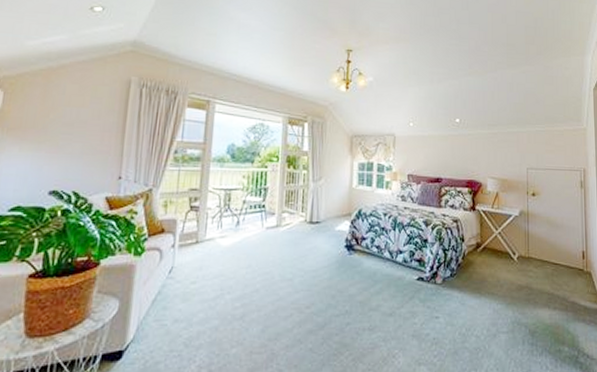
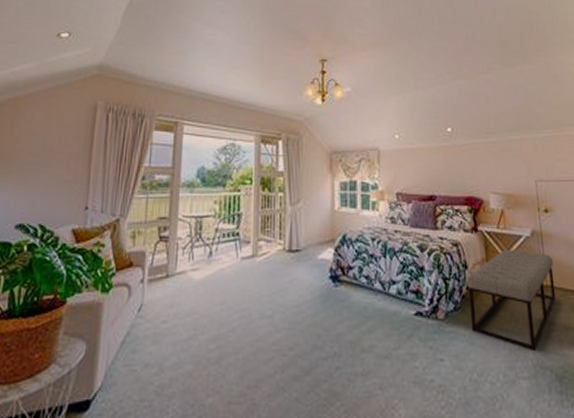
bench: none [462,226,536,312] -> present [466,249,557,352]

